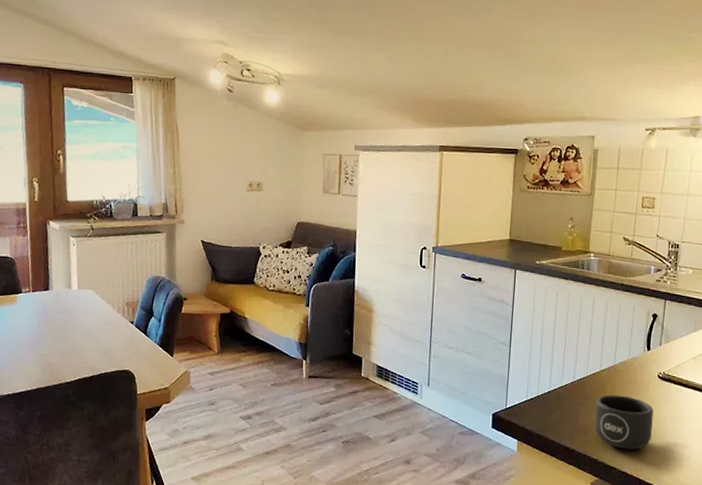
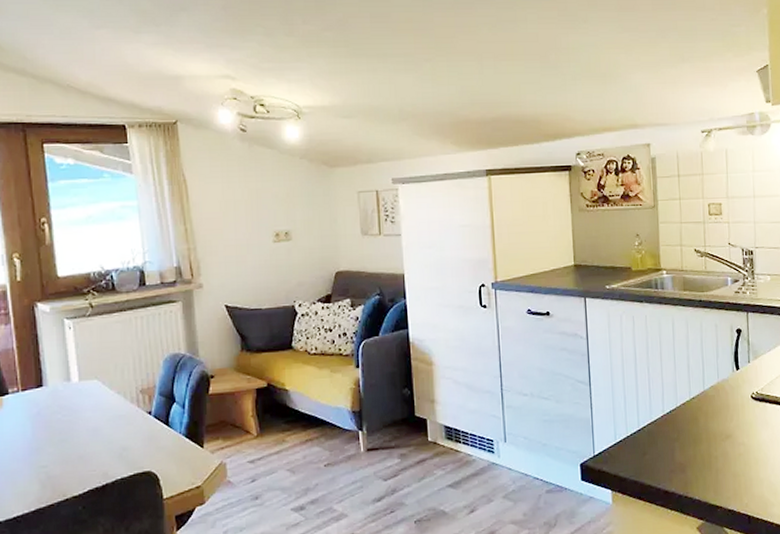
mug: present [594,394,654,450] -> none [690,423,754,485]

